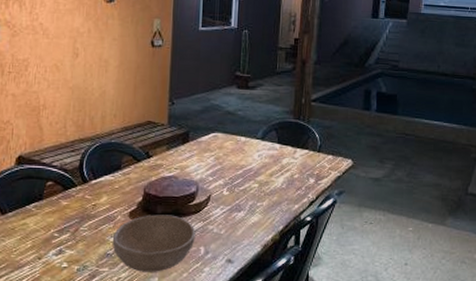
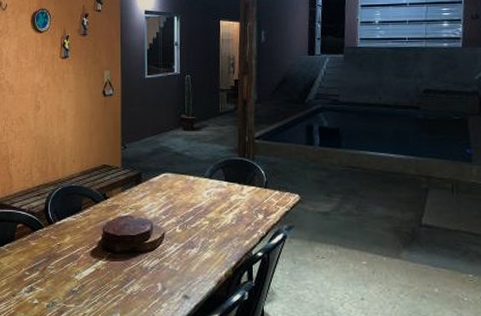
bowl: present [112,214,196,272] -> none [76,253,153,308]

